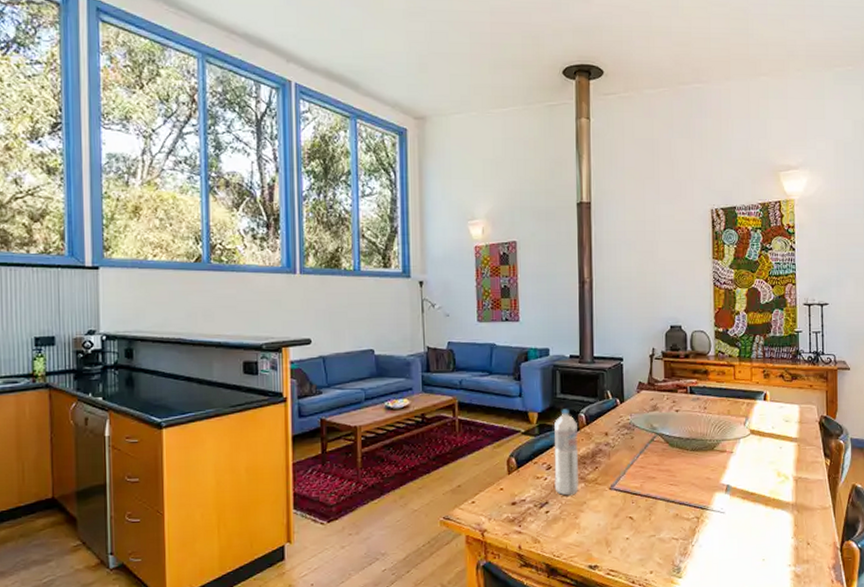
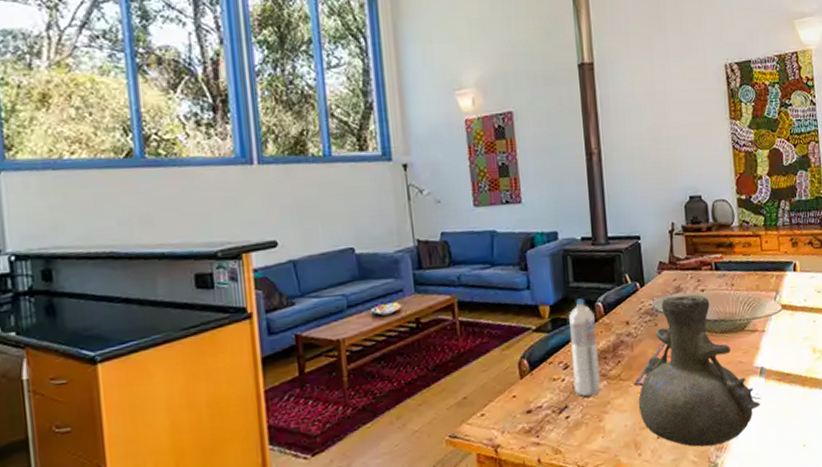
vase: none [611,414,724,551] -> present [638,295,760,447]

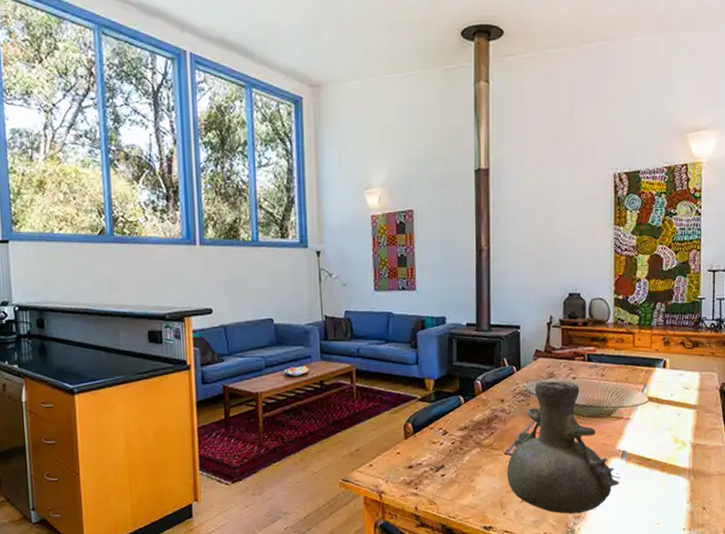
water bottle: present [568,298,601,397] -> none [449,376,475,460]

